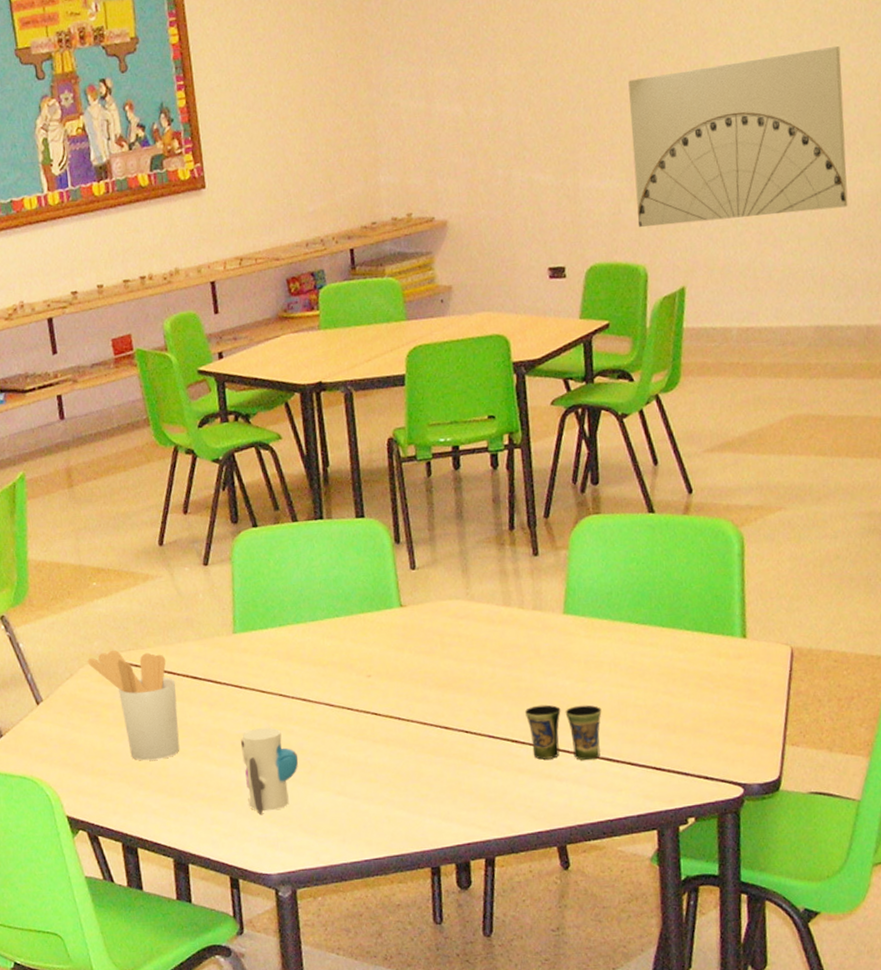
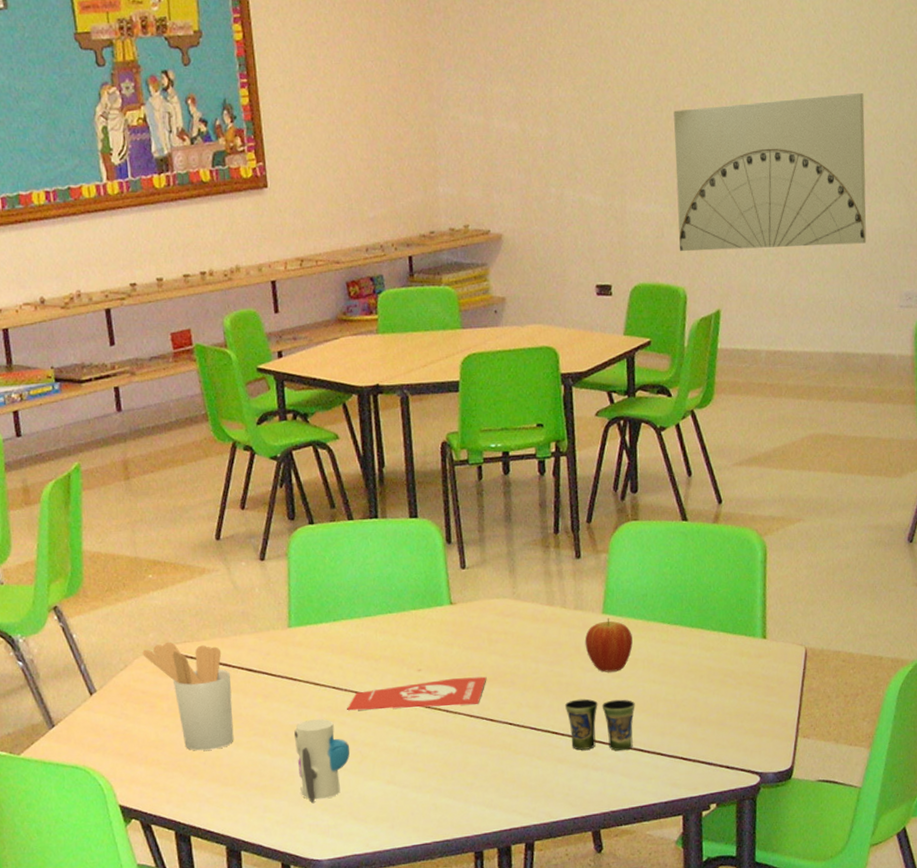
book: none [294,682,441,719] -> present [347,676,487,711]
fruit: none [545,617,598,677] -> present [584,617,633,673]

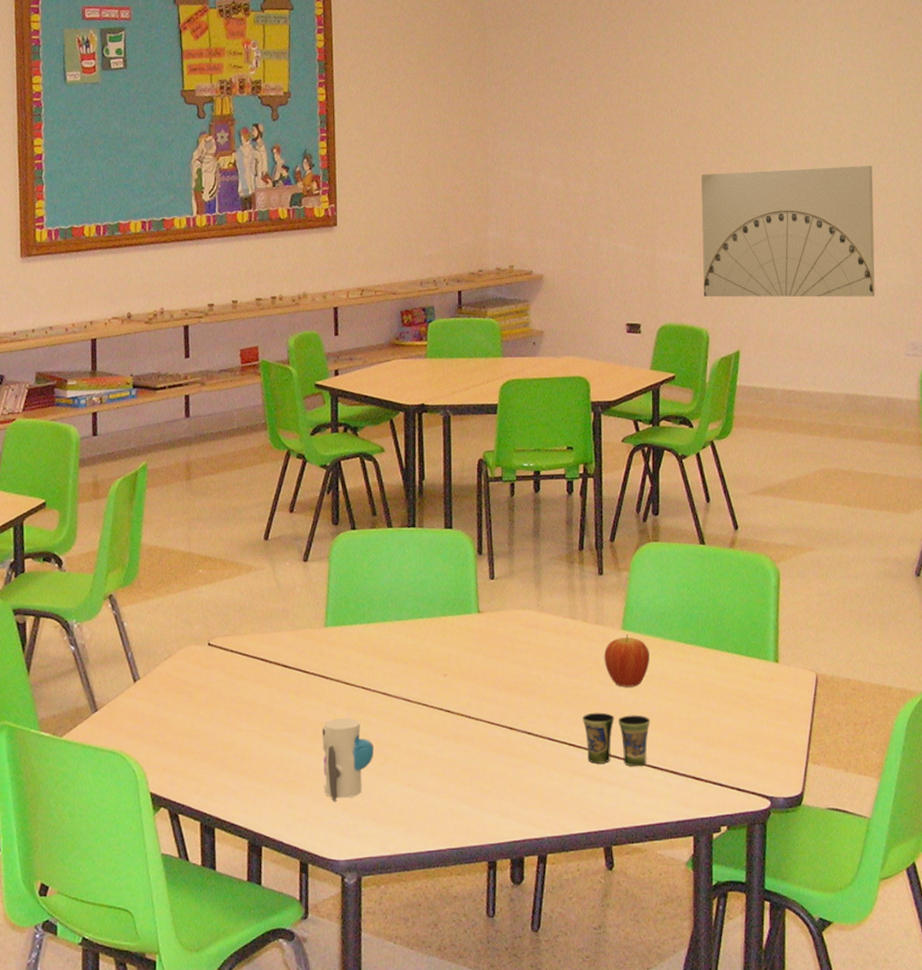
utensil holder: present [142,641,234,751] -> none [187,634,267,743]
book: present [347,676,487,711] -> none [374,684,509,713]

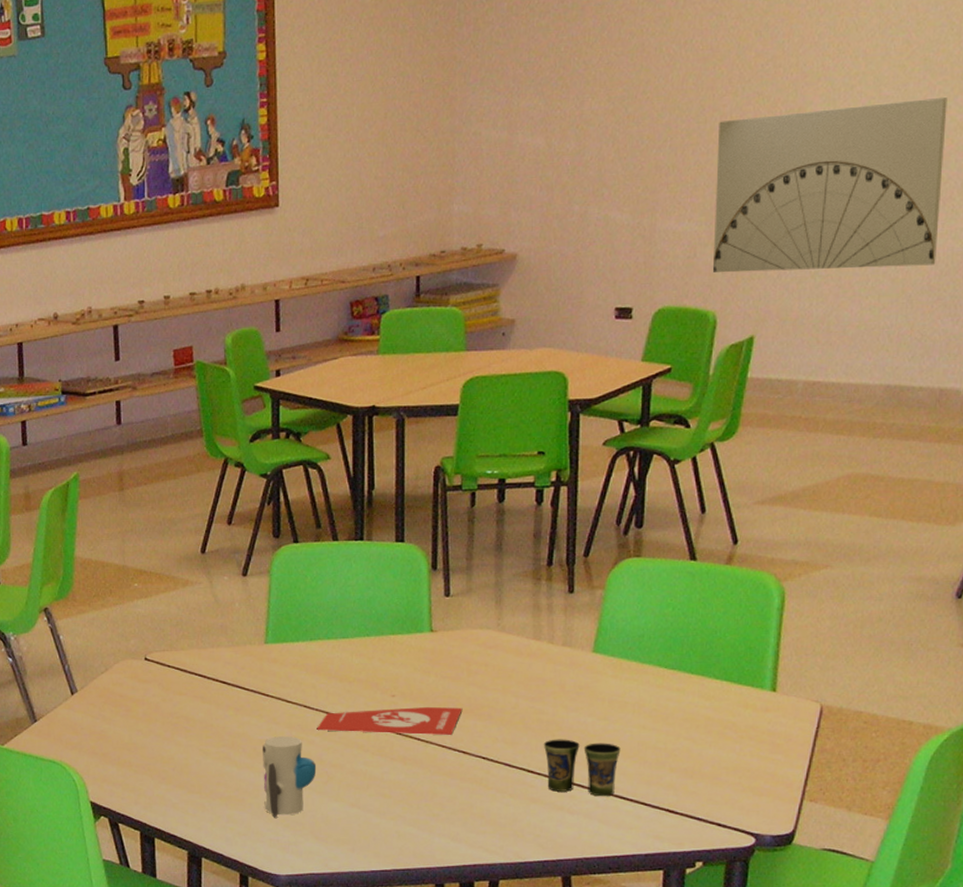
book: none [374,684,509,713] -> present [317,706,463,736]
fruit: present [604,633,650,687] -> none [571,656,624,714]

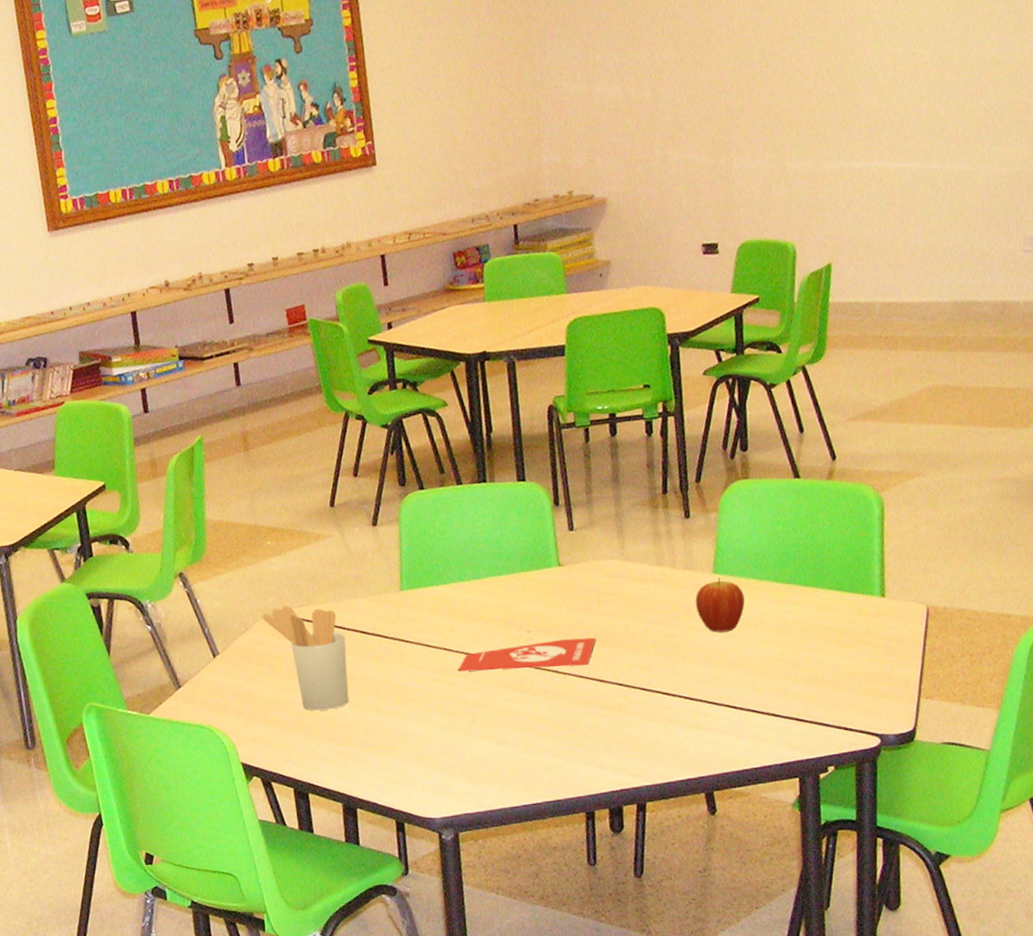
utensil holder: none [123,649,205,757] -> present [262,605,349,711]
toy: present [263,736,317,819] -> none [407,680,462,763]
cup: present [543,739,621,797] -> none [675,659,748,712]
fruit: none [571,656,624,714] -> present [695,577,745,633]
wall art: present [712,96,948,273] -> none [780,33,987,206]

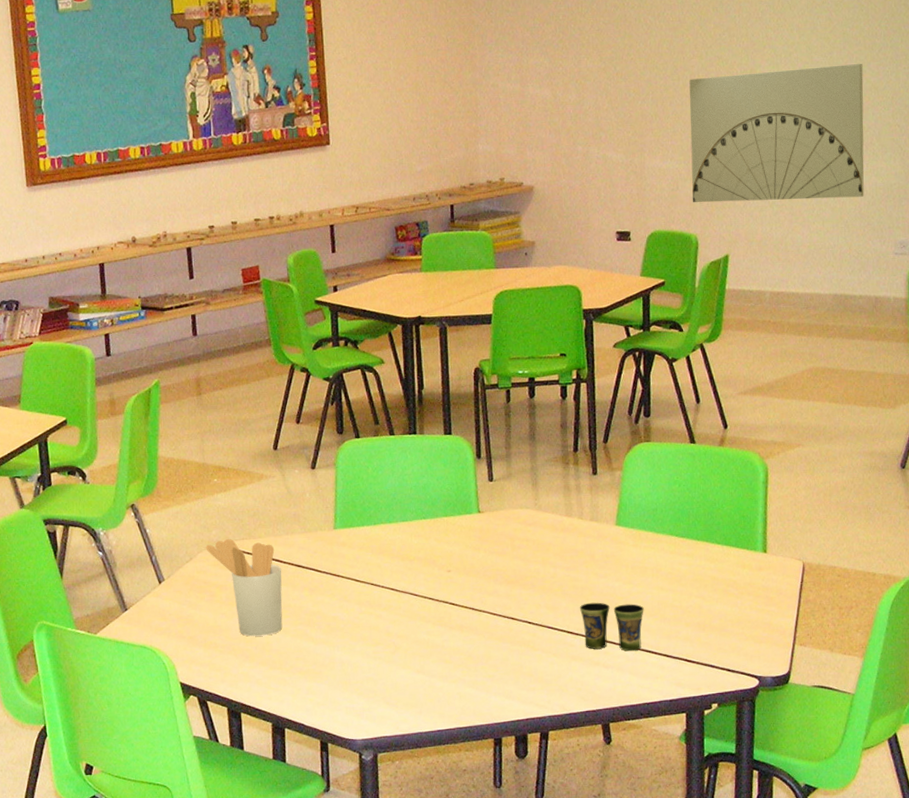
book: present [458,637,596,672] -> none [383,579,510,606]
cup: none [675,659,748,712] -> present [579,602,644,652]
fruit: present [695,577,745,633] -> none [599,529,643,579]
wall art: none [780,33,987,206] -> present [689,63,864,203]

